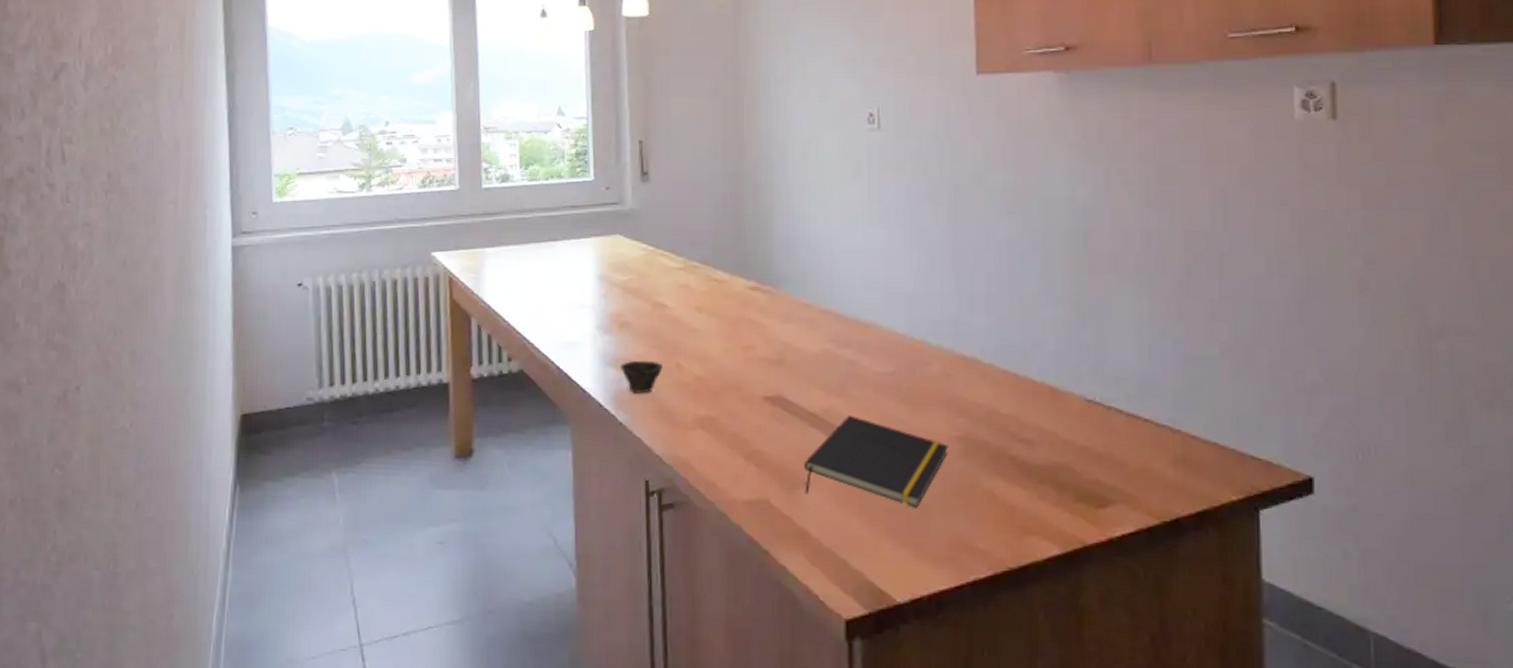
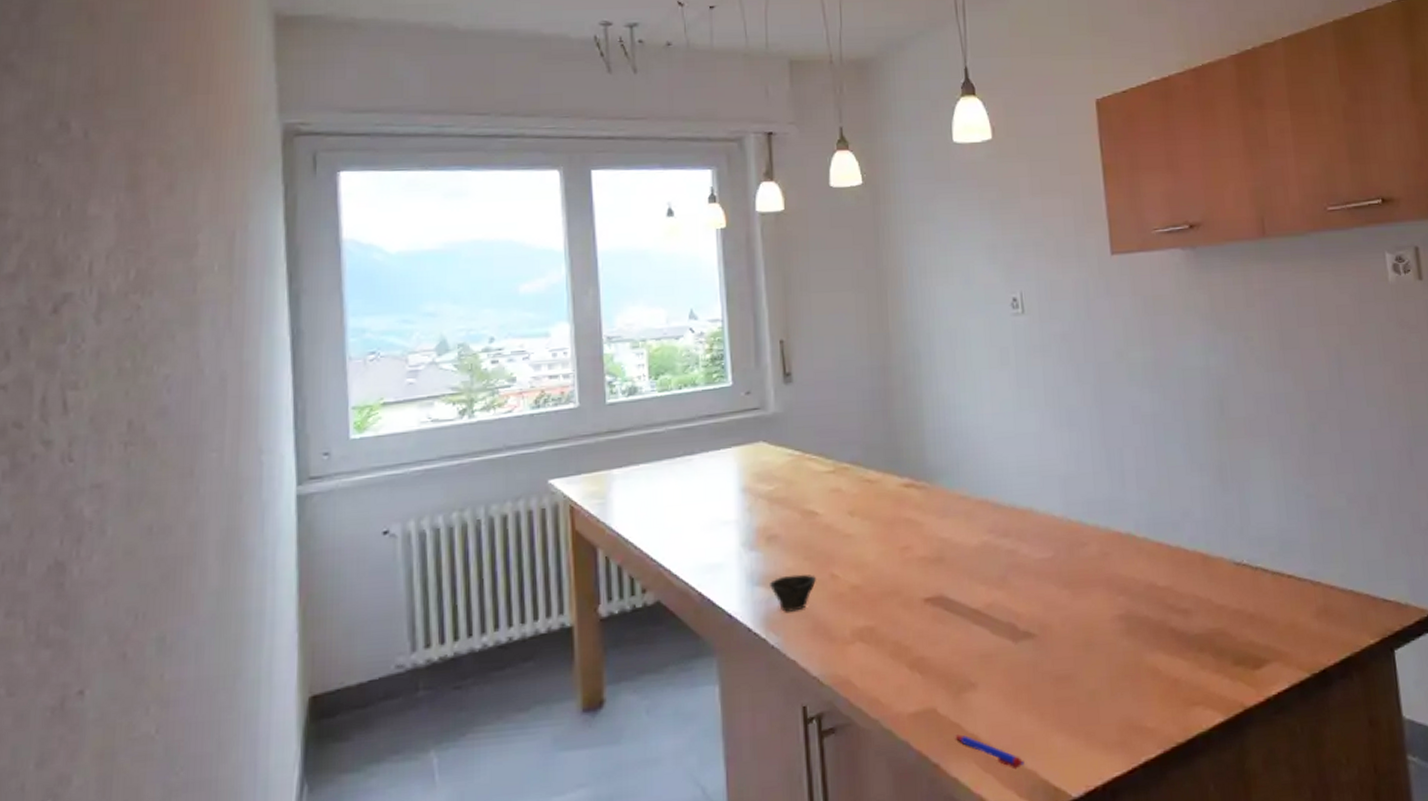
pen: none [785,527,852,568] -> present [955,734,1025,770]
notepad: present [803,415,948,508] -> none [969,606,1111,697]

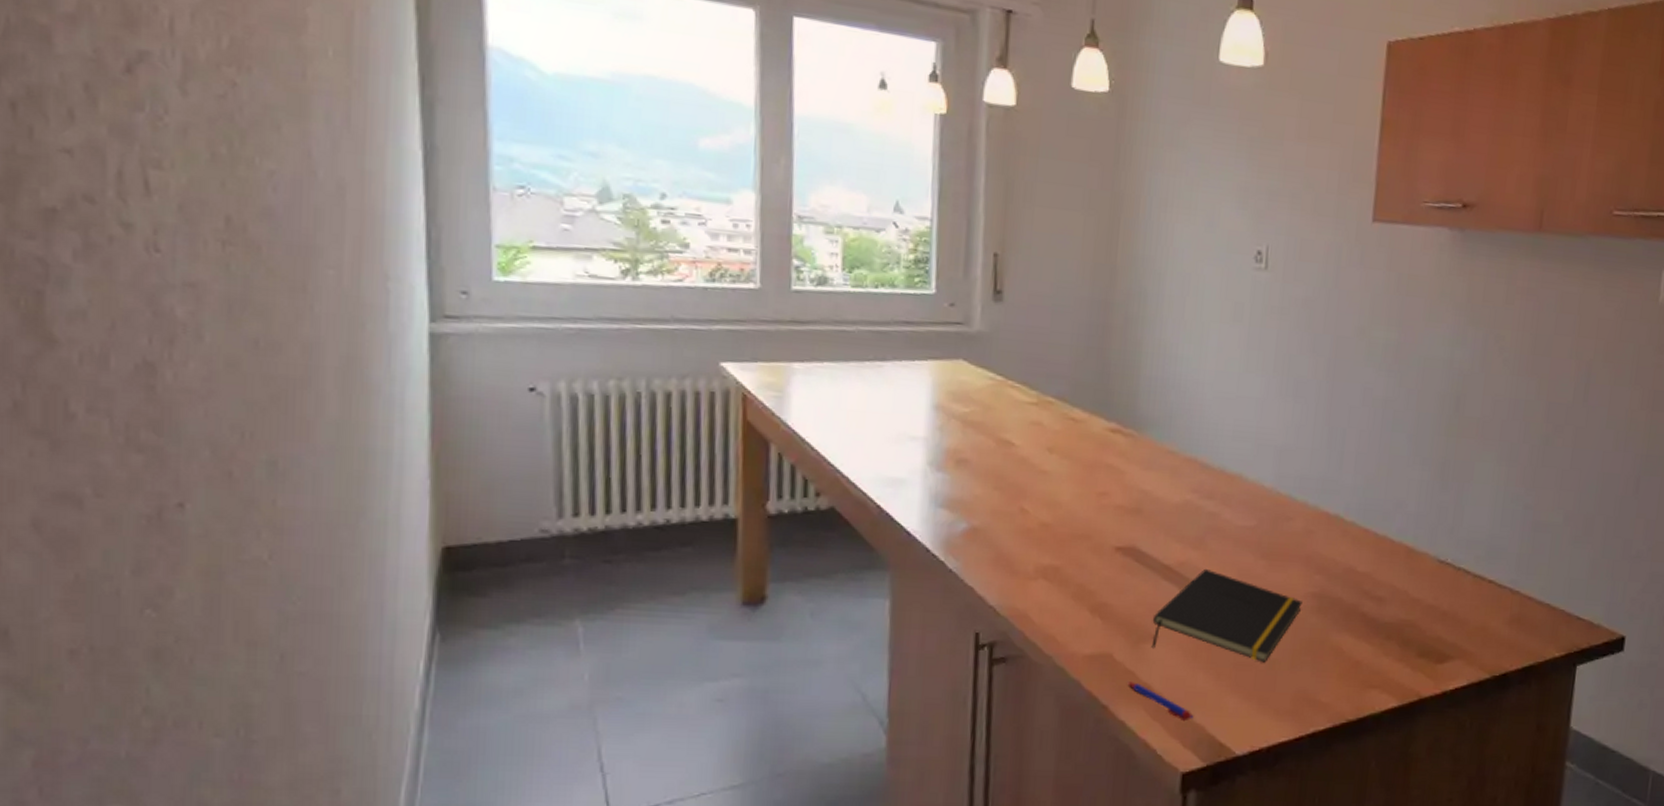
cup: present [770,574,817,612] -> none [954,502,1006,539]
notepad: none [969,606,1111,697] -> present [1151,568,1303,663]

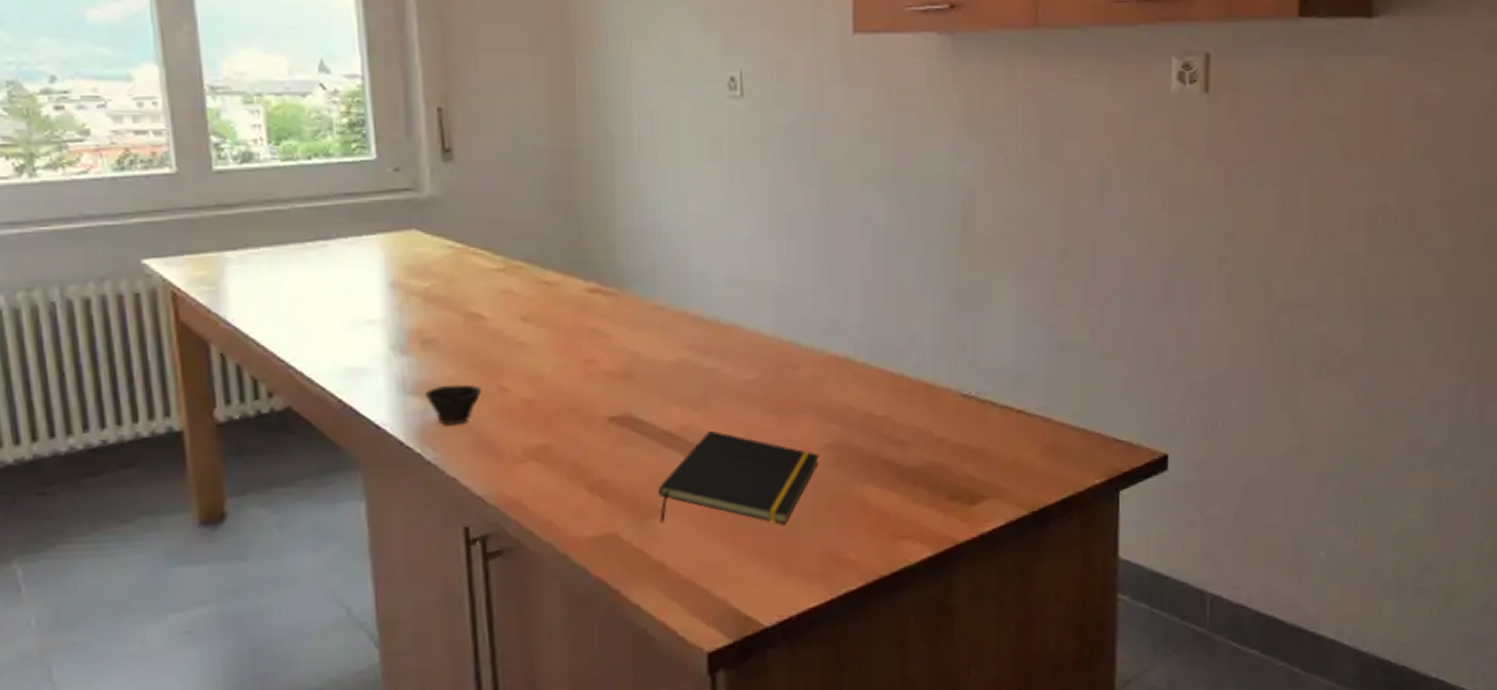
cup: none [954,502,1006,539] -> present [425,384,483,426]
pen: present [1127,681,1194,722] -> none [638,561,714,598]

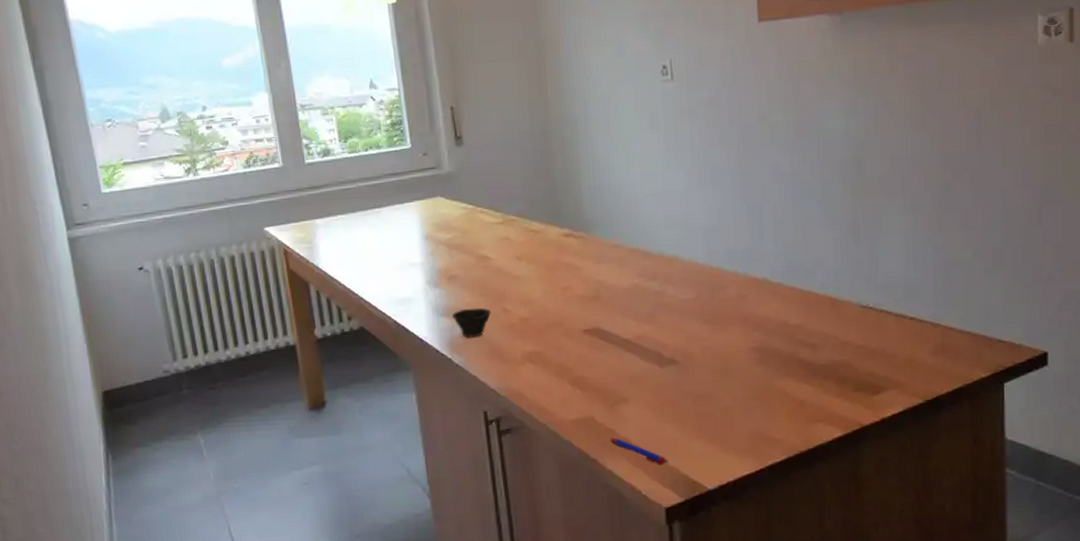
pen: none [638,561,714,598] -> present [610,438,668,466]
notepad: present [658,430,819,525] -> none [622,338,746,411]

